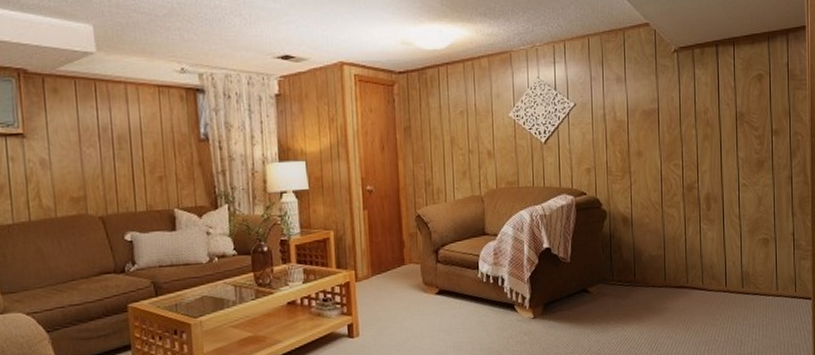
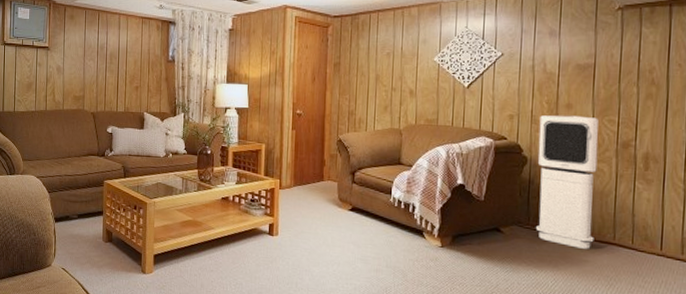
air purifier: none [614,162,671,297] -> present [536,115,598,249]

